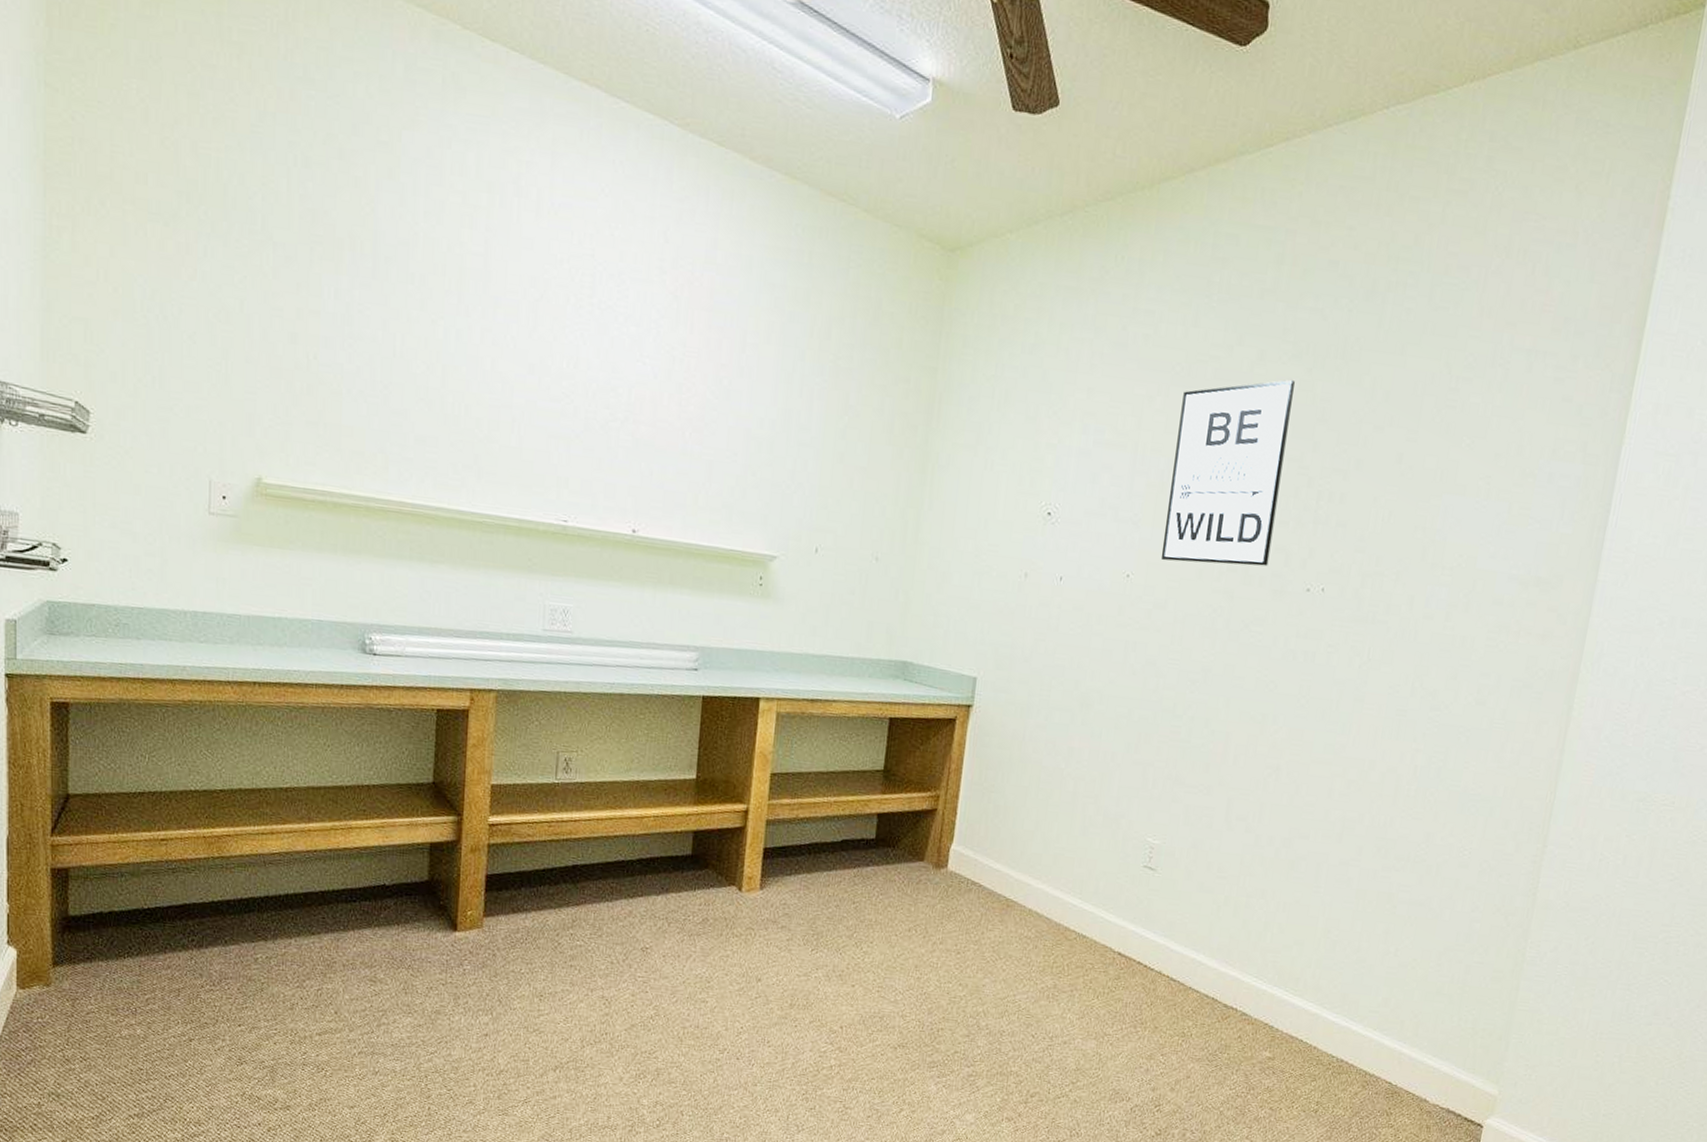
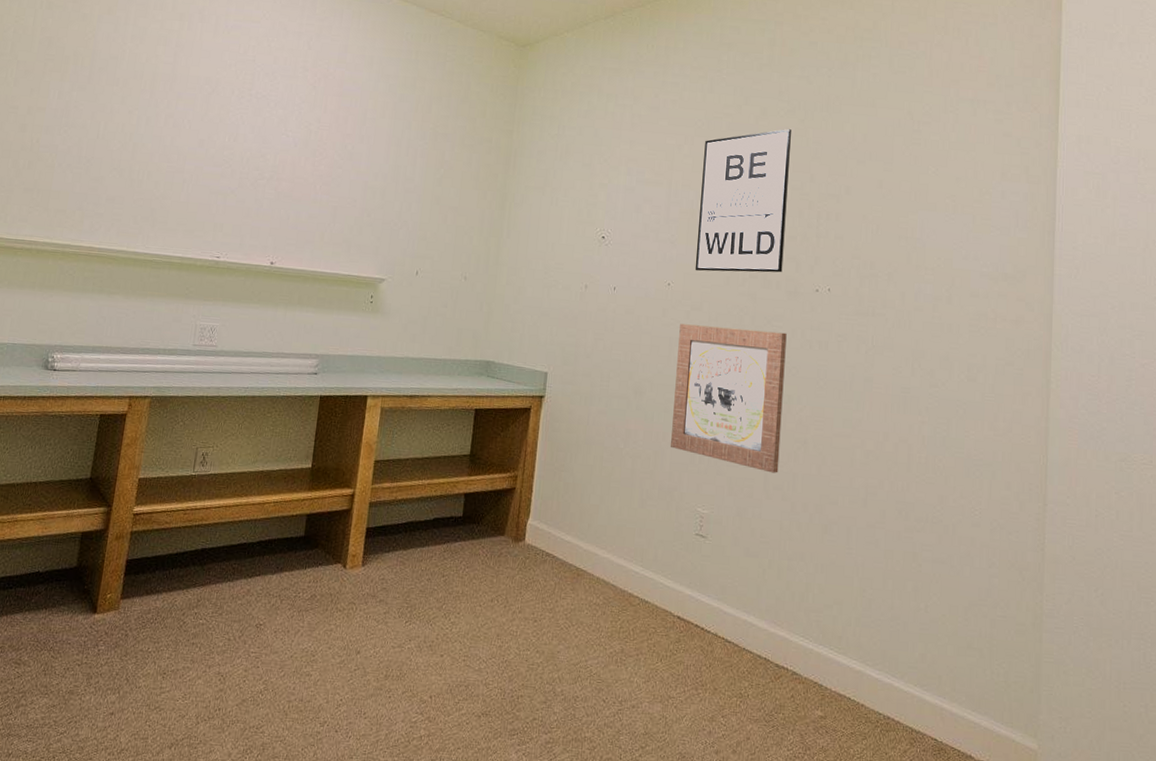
wall art: none [1120,624,1267,802] -> present [671,324,787,473]

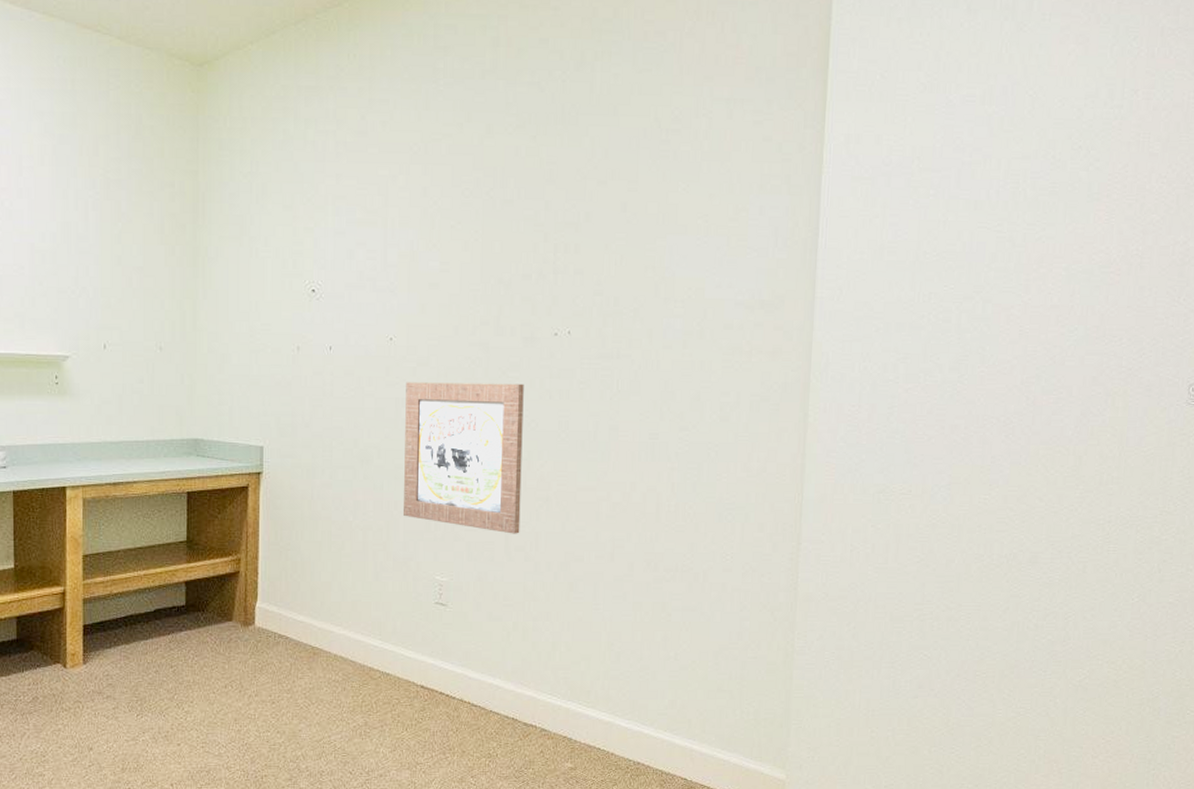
wall art: present [695,128,791,273] -> none [419,147,521,322]

